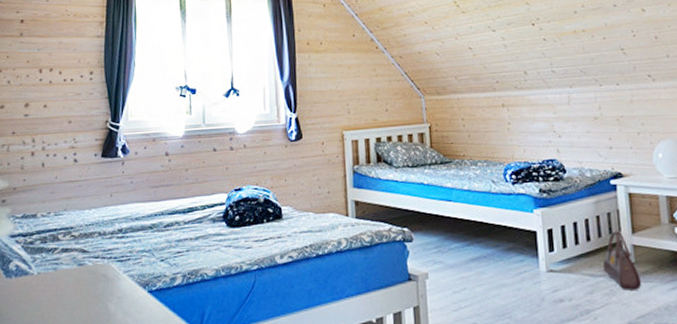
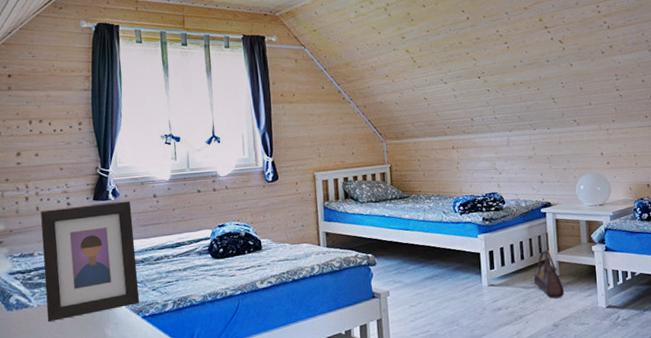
picture frame: none [46,159,147,292] -> present [40,201,140,321]

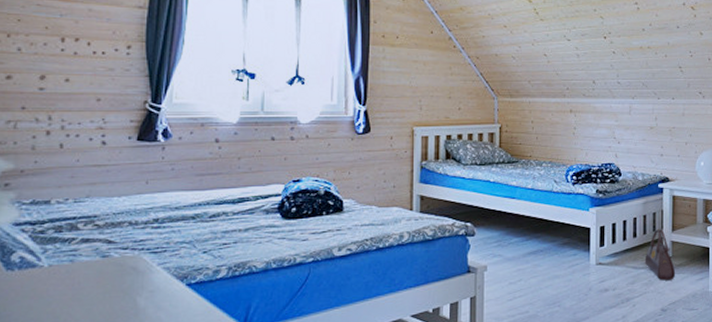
picture frame: present [40,201,140,321] -> none [60,144,186,286]

